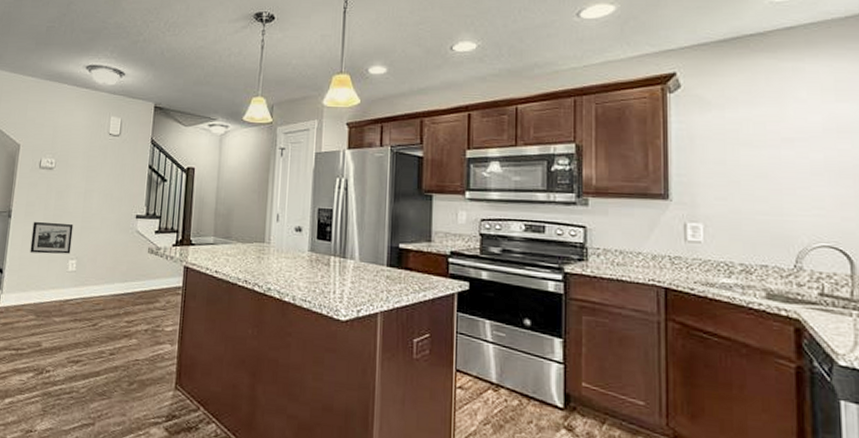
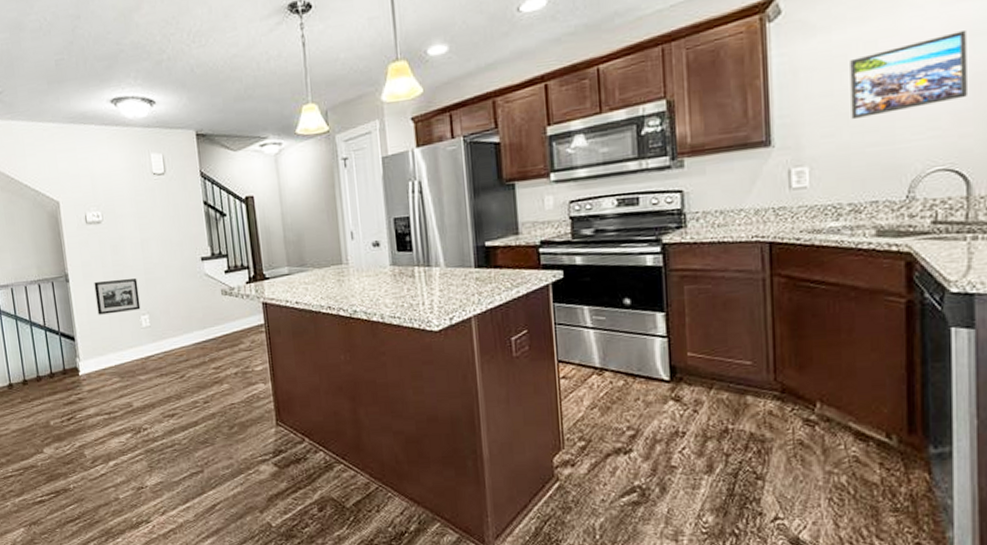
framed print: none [741,127,848,189] -> present [850,31,967,120]

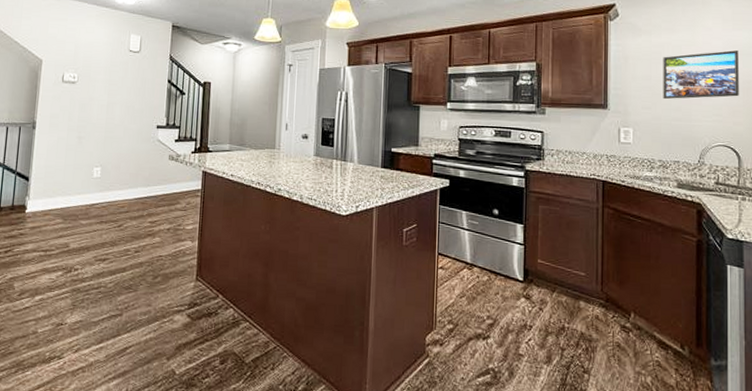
picture frame: present [94,278,141,315] -> none [55,133,97,162]

